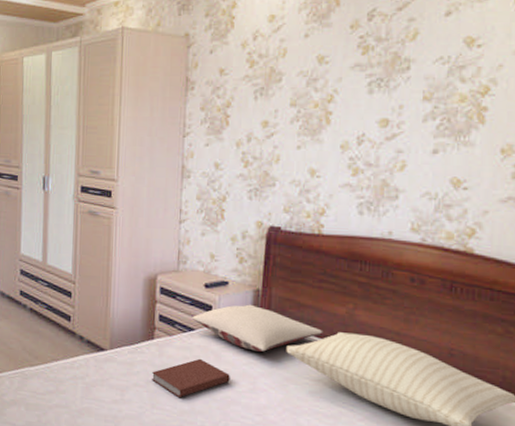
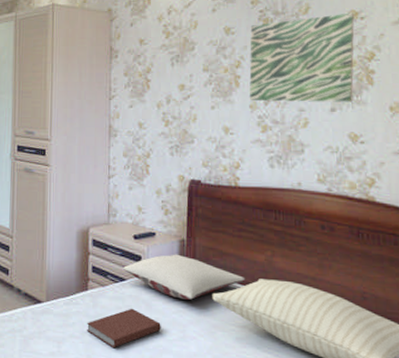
wall art: none [340,39,471,144] -> present [249,13,355,102]

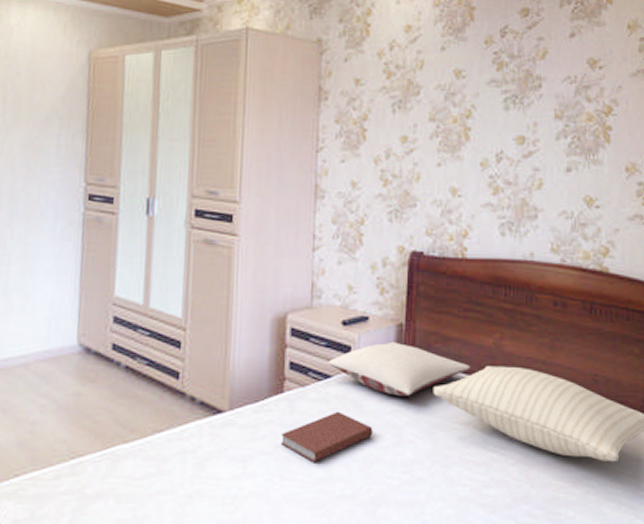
wall art: present [249,13,355,102] -> none [480,60,593,162]

